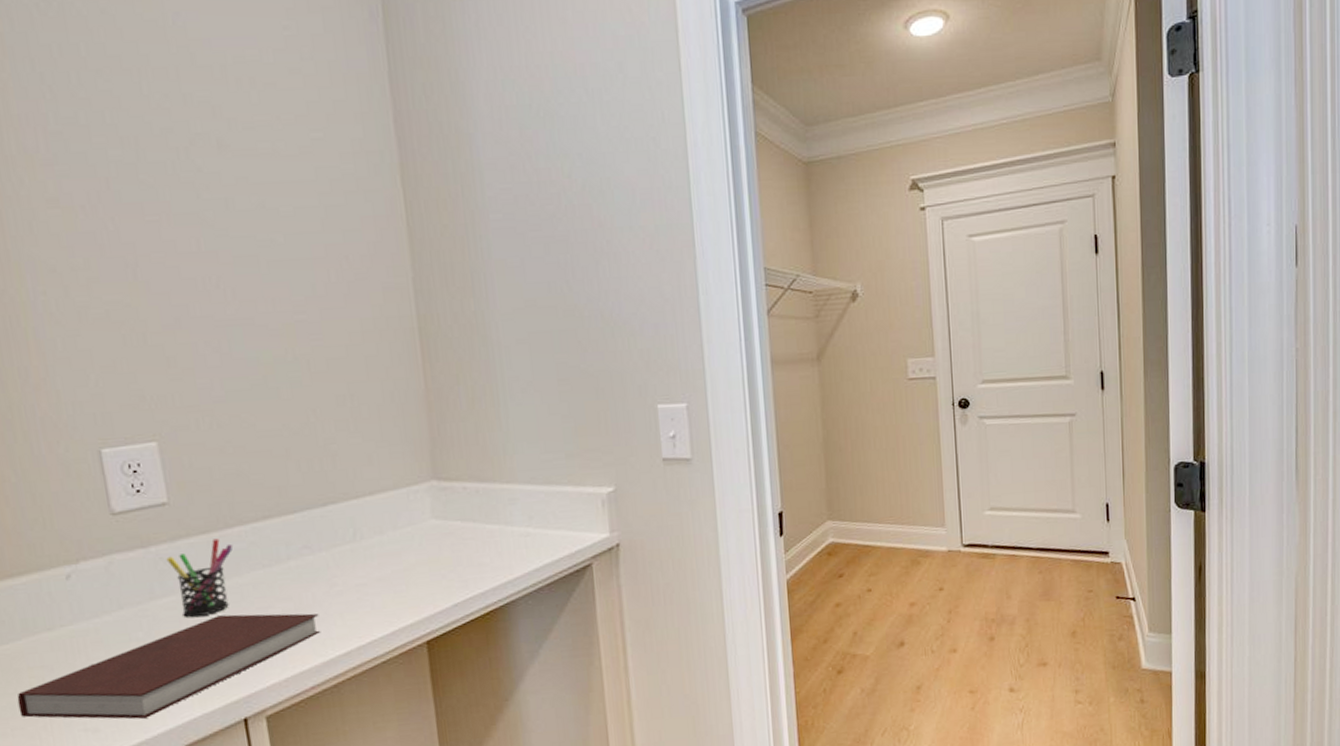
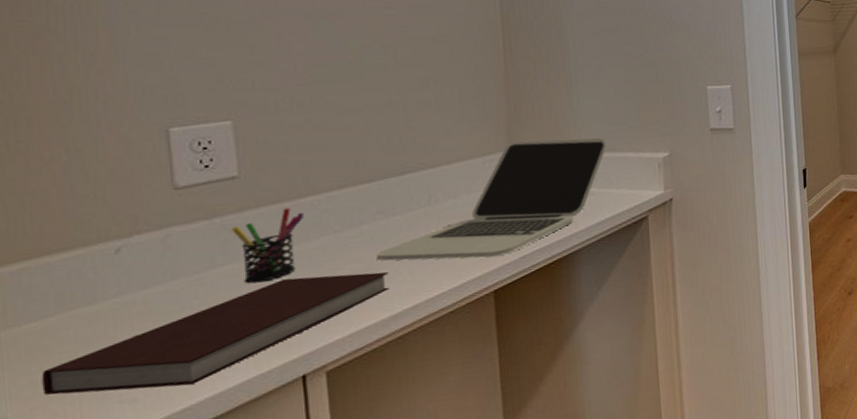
laptop: none [305,467,543,604] -> present [376,138,607,261]

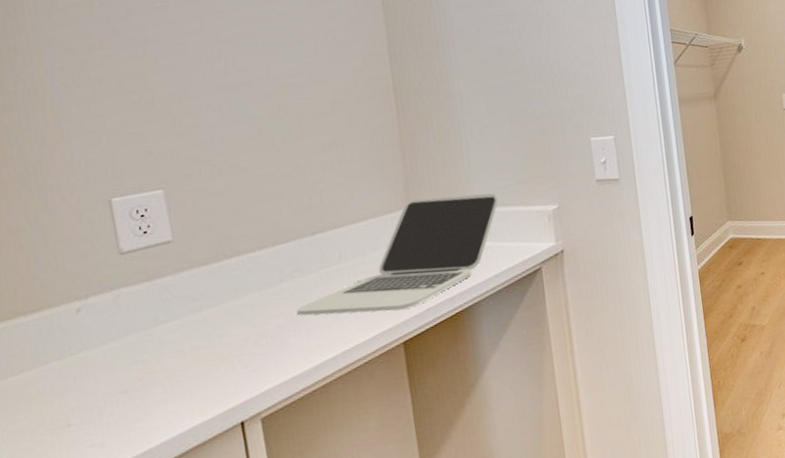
notebook: present [41,272,390,395] -> none [26,326,311,440]
pen holder: present [231,207,305,284] -> none [170,268,232,339]

